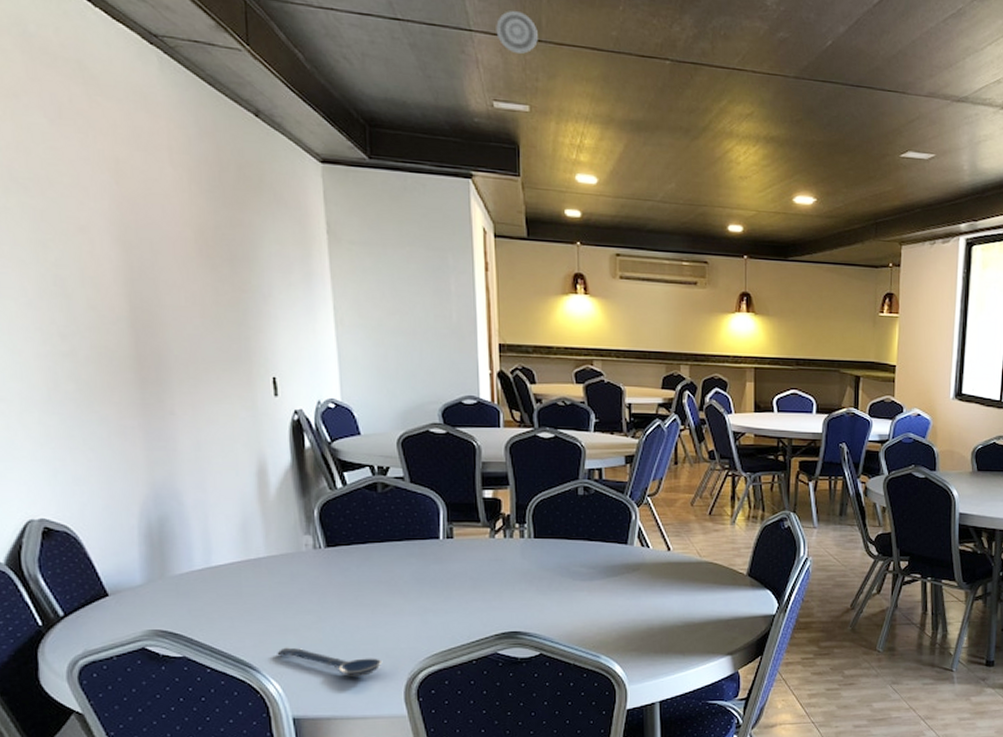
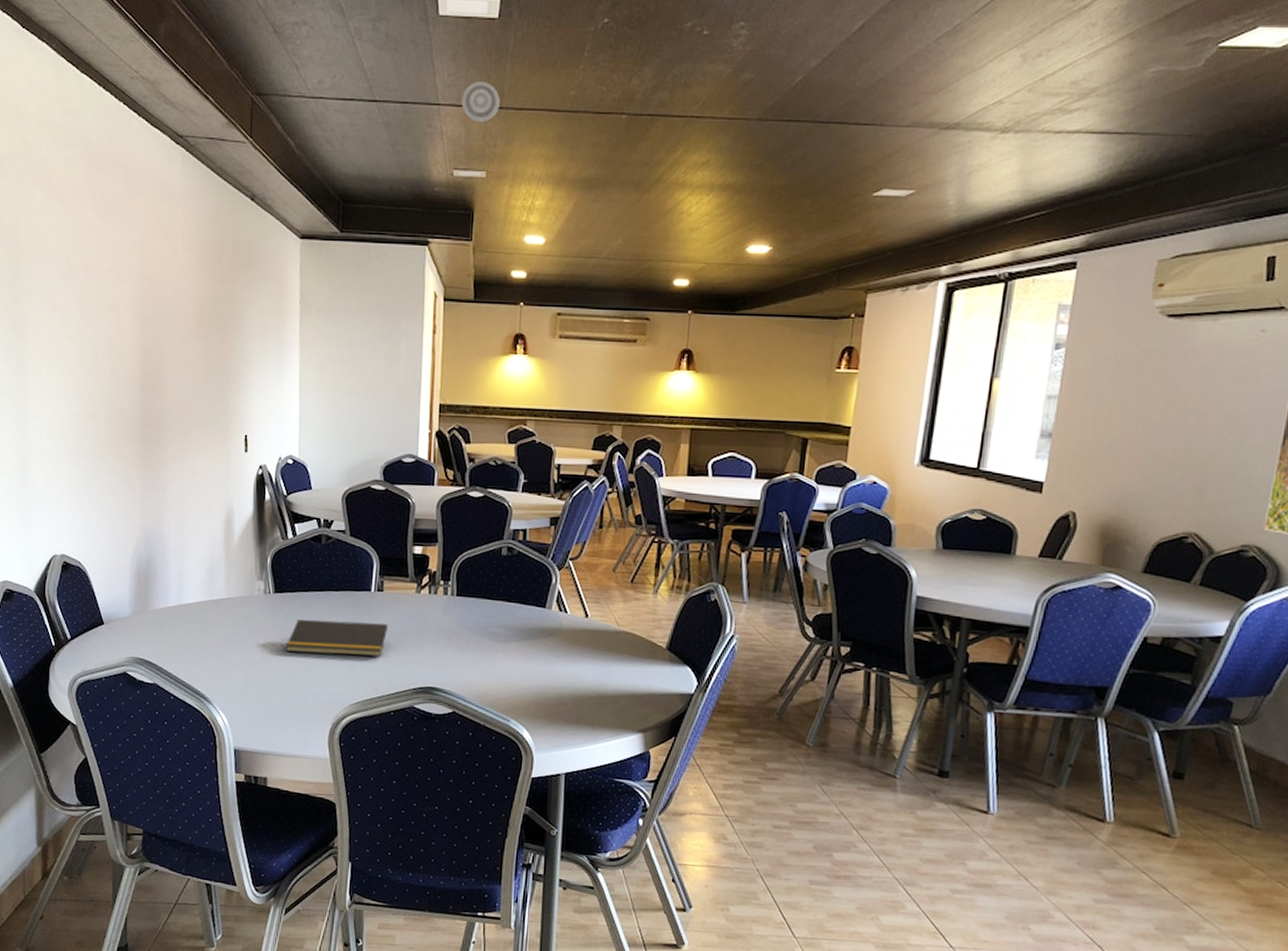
spoon: present [277,647,383,676] -> none [226,683,312,717]
notepad: none [346,572,462,609] -> present [286,619,388,657]

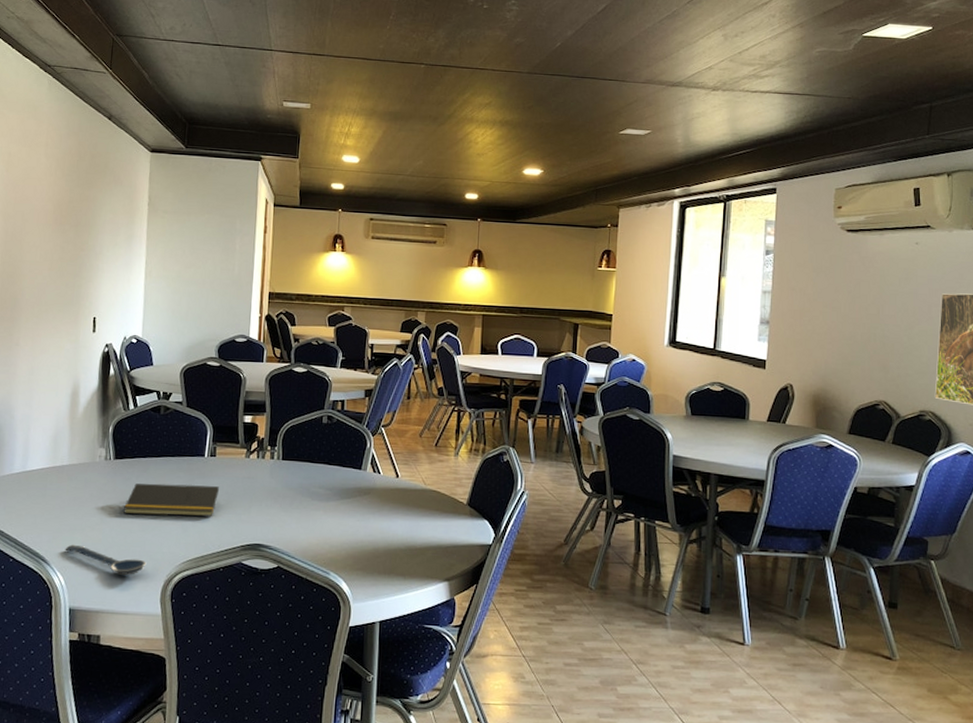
spoon: none [226,683,312,717] -> present [65,544,147,575]
smoke detector: present [461,80,500,122] -> none [290,33,322,65]

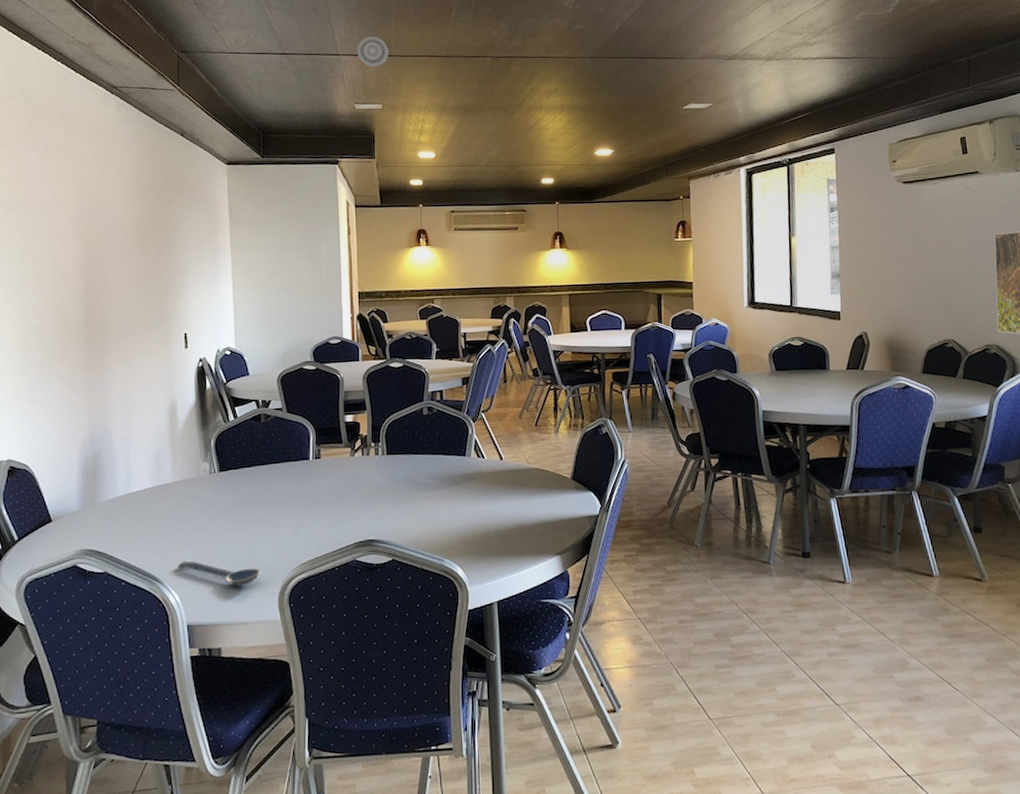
notepad: present [123,483,219,517] -> none [233,488,327,525]
smoke detector: none [290,33,322,65] -> present [357,36,388,67]

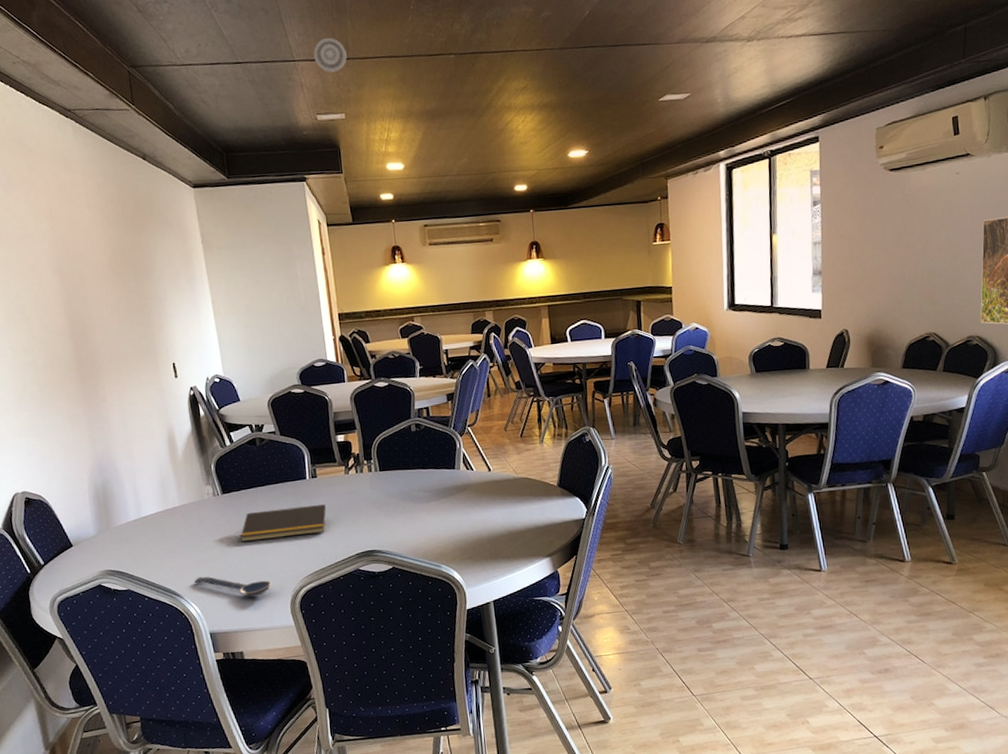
notepad: none [233,488,327,525] -> present [240,504,326,543]

